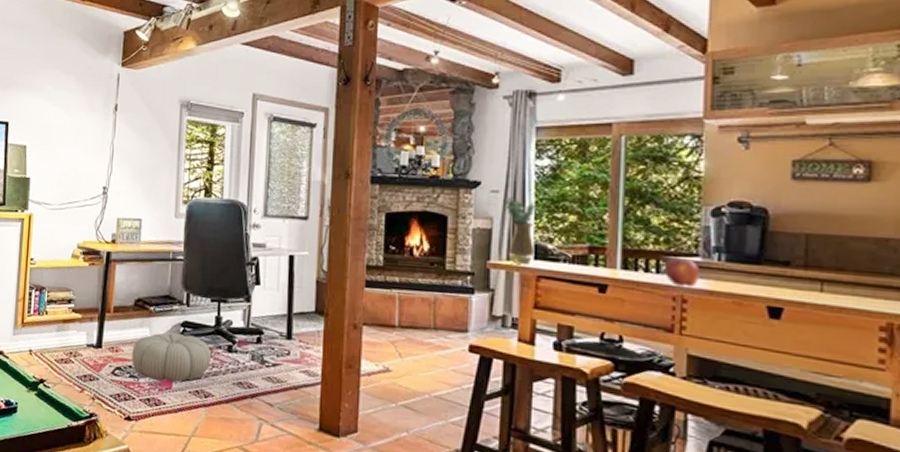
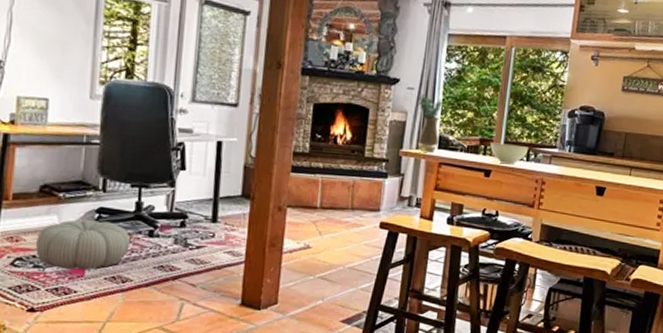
bowl: none [602,250,659,279] -> present [489,142,530,165]
fruit: present [664,257,701,287] -> none [531,148,557,172]

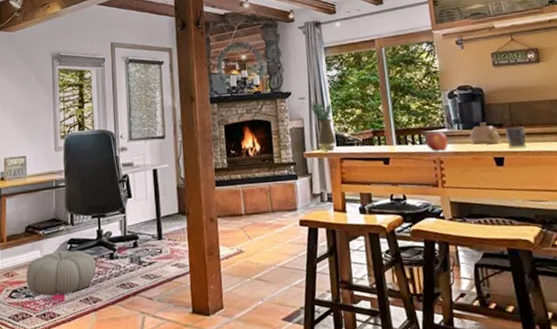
bowl: present [489,142,530,165] -> none [382,131,420,151]
fruit: none [531,148,557,172] -> present [424,130,449,152]
teapot: none [578,148,609,173] -> present [469,122,502,146]
mug: none [612,158,634,182] -> present [504,127,527,150]

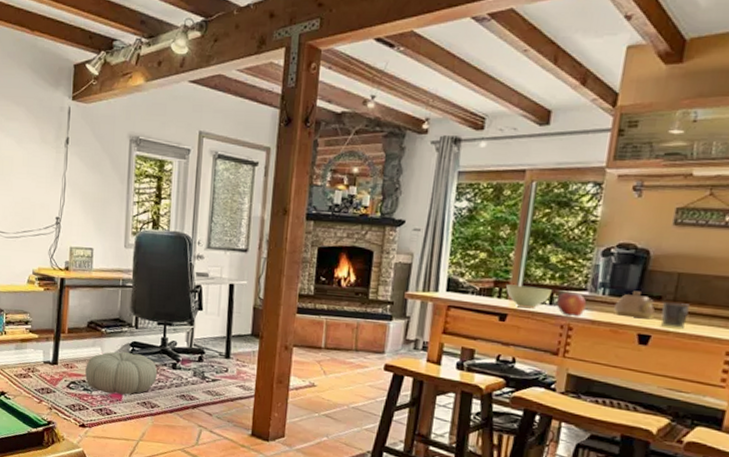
vase: present [310,100,336,152] -> none [424,233,451,297]
bowl: none [382,131,420,151] -> present [505,284,553,309]

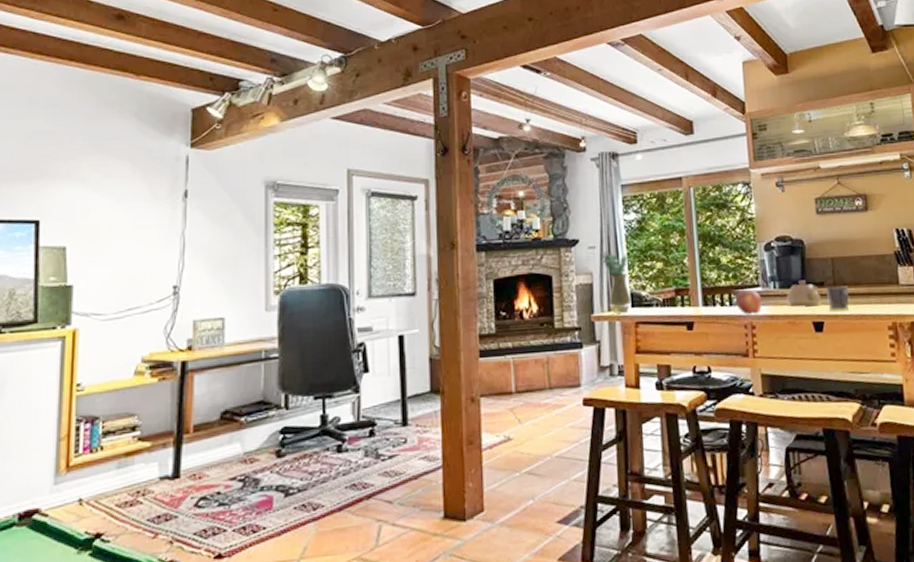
pouf: present [85,352,158,395] -> none [220,442,319,504]
vase: none [424,233,451,297] -> present [602,250,632,315]
bowl: present [505,284,553,309] -> none [686,289,730,314]

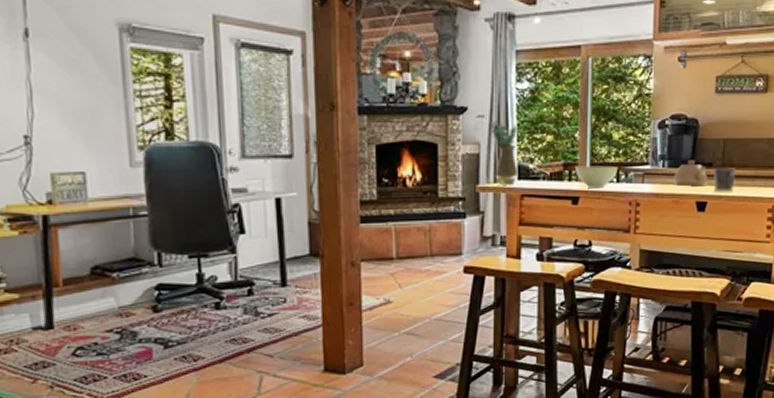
bowl: none [686,289,730,314] -> present [574,165,619,189]
fruit: present [735,289,763,315] -> none [622,166,650,192]

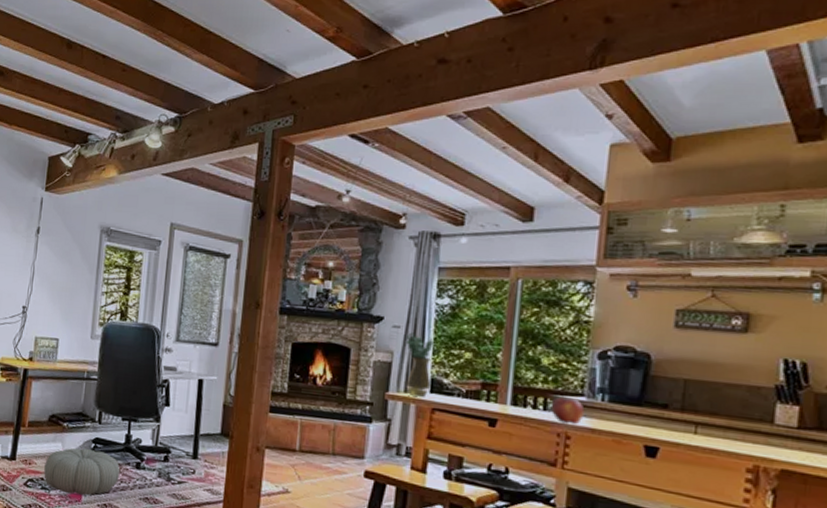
pouf: none [95,298,197,354] -> present [44,448,120,496]
bowl: present [574,165,619,189] -> none [494,387,547,415]
fruit: none [622,166,650,192] -> present [550,396,585,425]
teapot: present [674,160,709,187] -> none [615,397,662,430]
mug: present [712,168,735,195] -> none [667,410,700,442]

